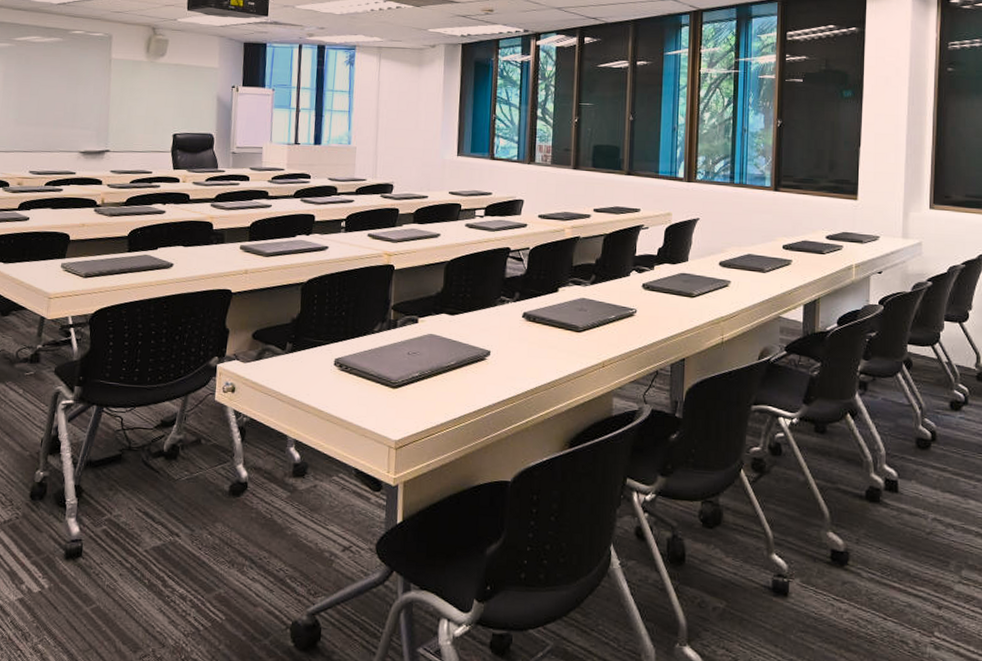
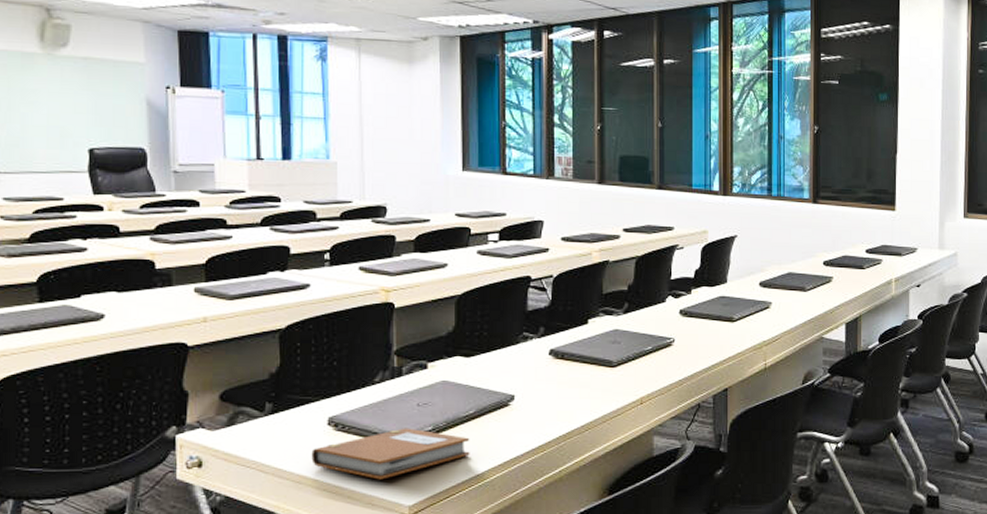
notebook: none [319,372,450,416] -> present [311,428,470,480]

